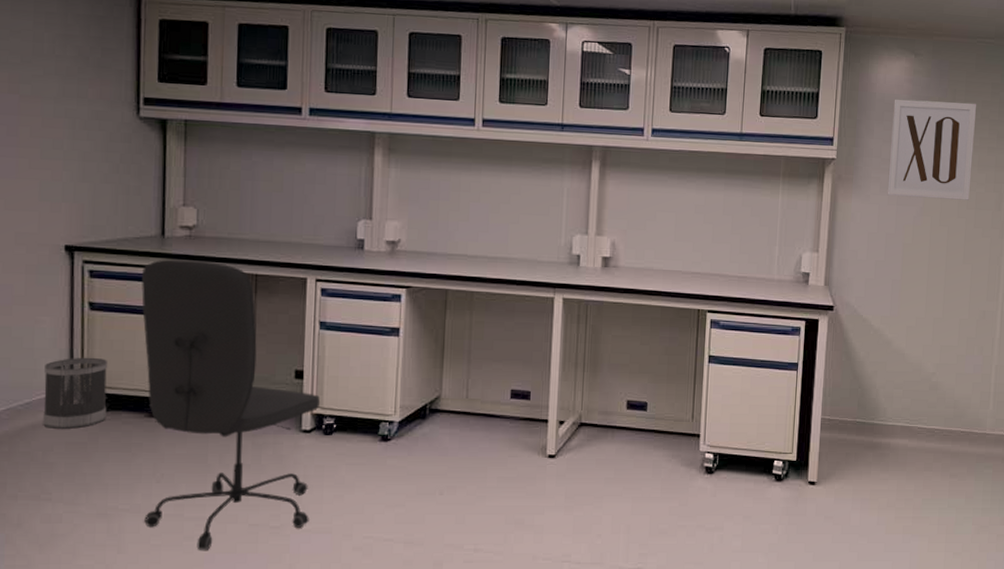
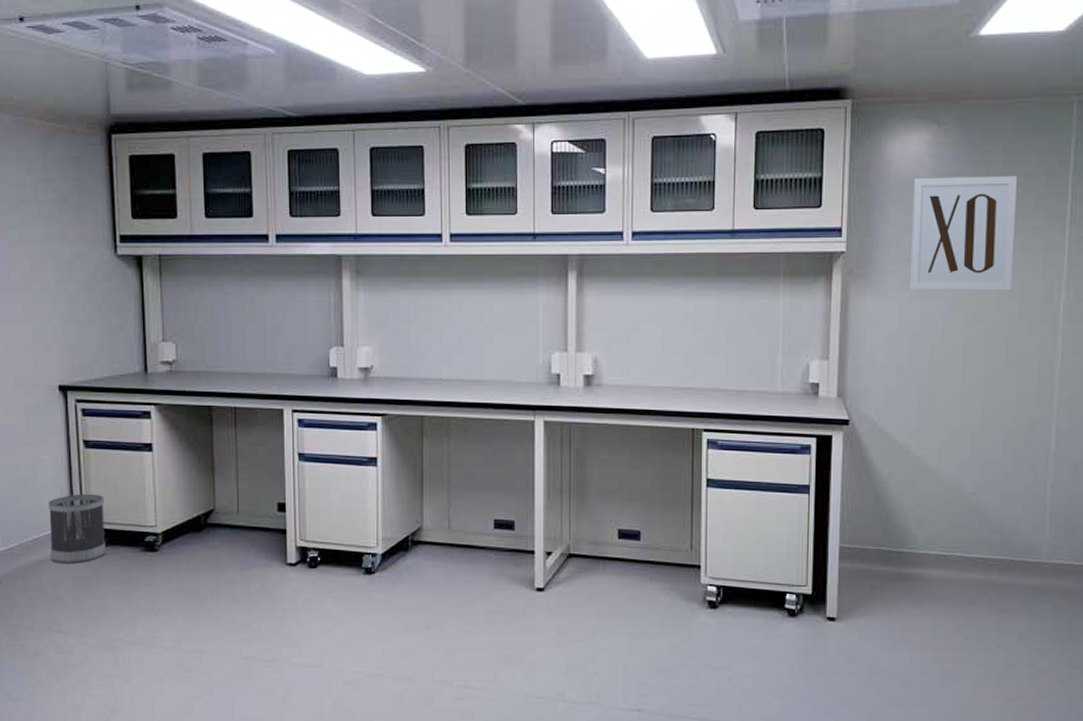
office chair: present [141,259,321,550] -> none [129,395,304,682]

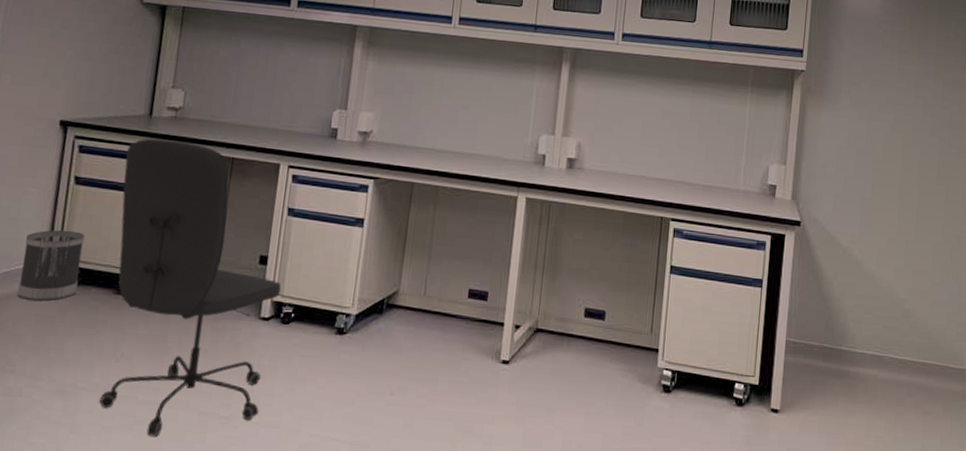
office chair: none [129,395,304,682] -> present [98,138,282,437]
wall art: present [909,175,1018,291] -> none [857,13,951,119]

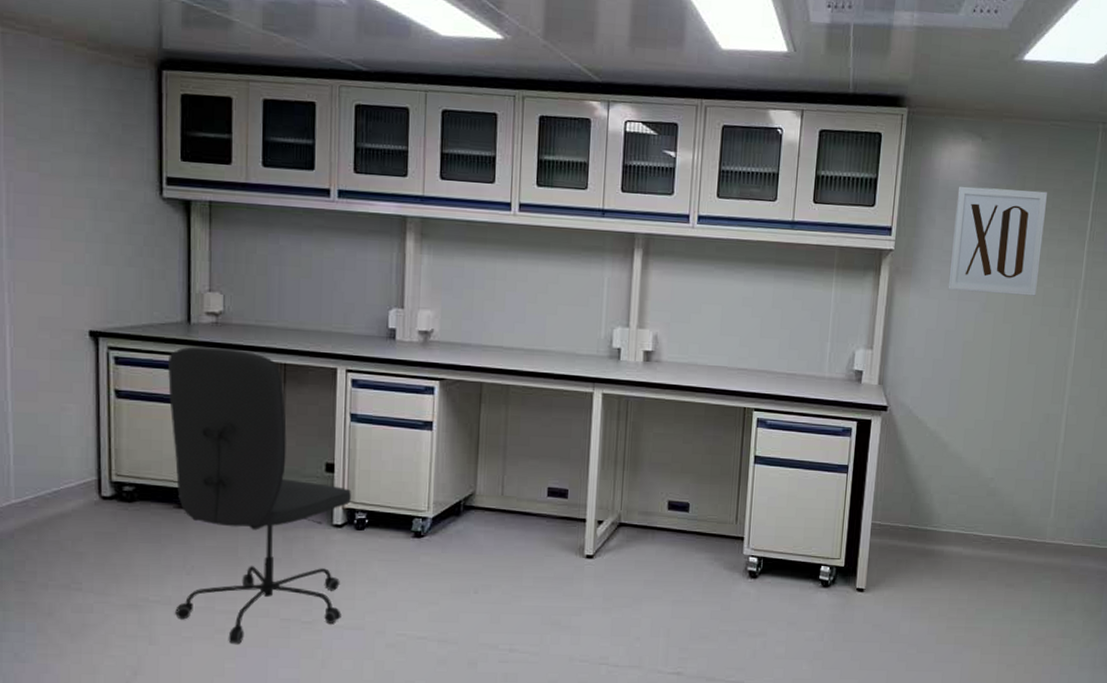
wastebasket: present [17,230,85,301] -> none [72,446,135,519]
wall art: none [857,13,951,119] -> present [948,186,1048,296]

